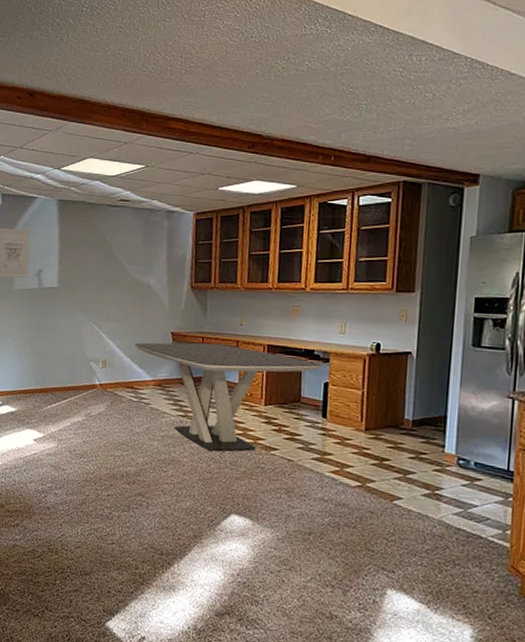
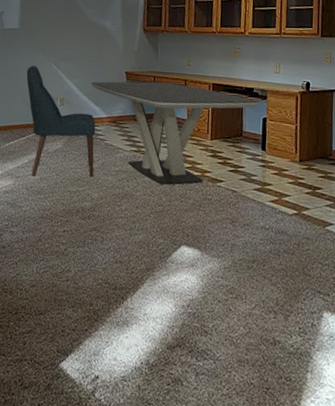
chair: none [66,326,140,442] -> present [26,66,96,177]

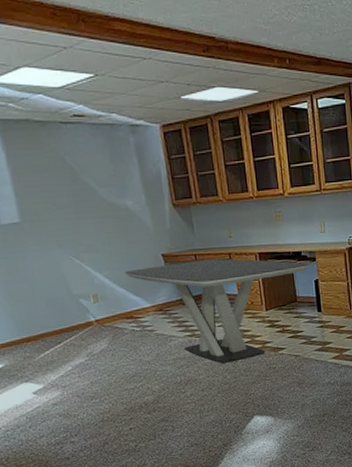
chair: present [26,66,96,177] -> none [44,263,150,382]

